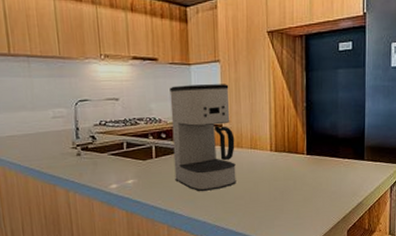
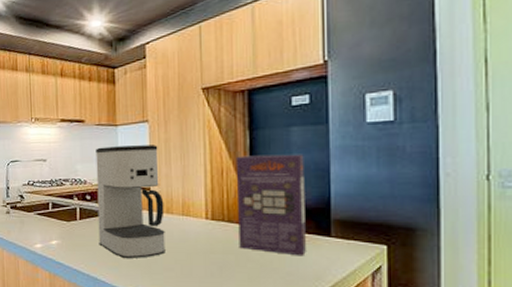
cereal box: none [295,92,347,178] -> present [235,154,306,256]

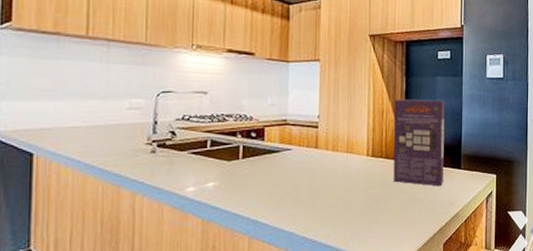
coffee maker: present [95,145,166,258] -> none [262,82,330,197]

